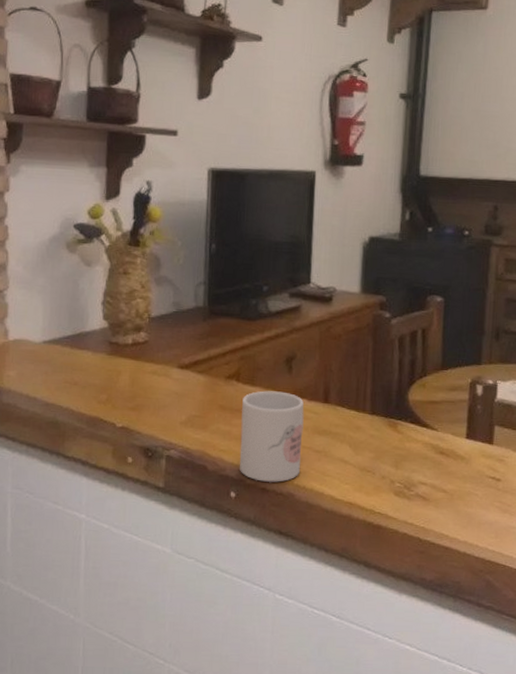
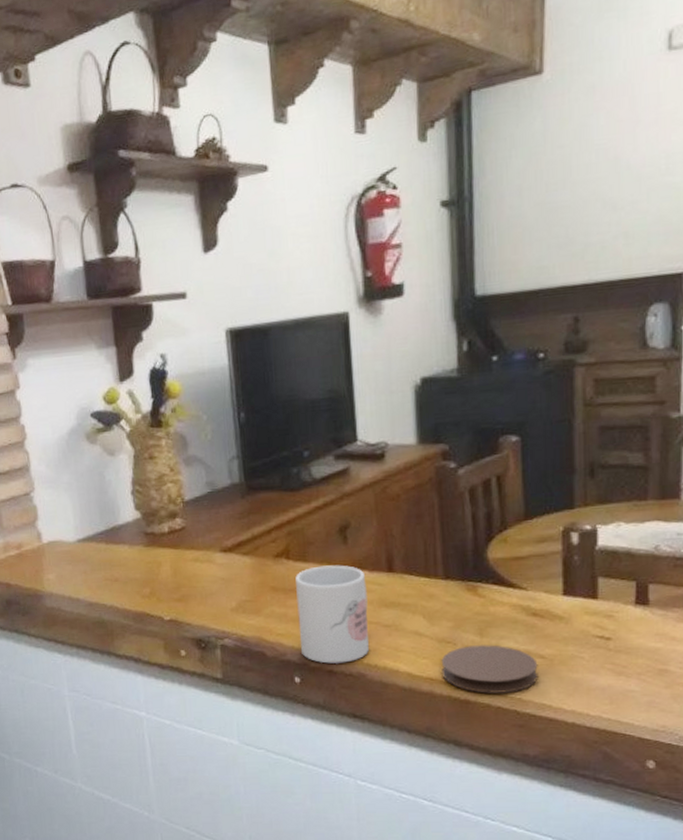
coaster: none [360,476,441,521] -> present [441,645,538,693]

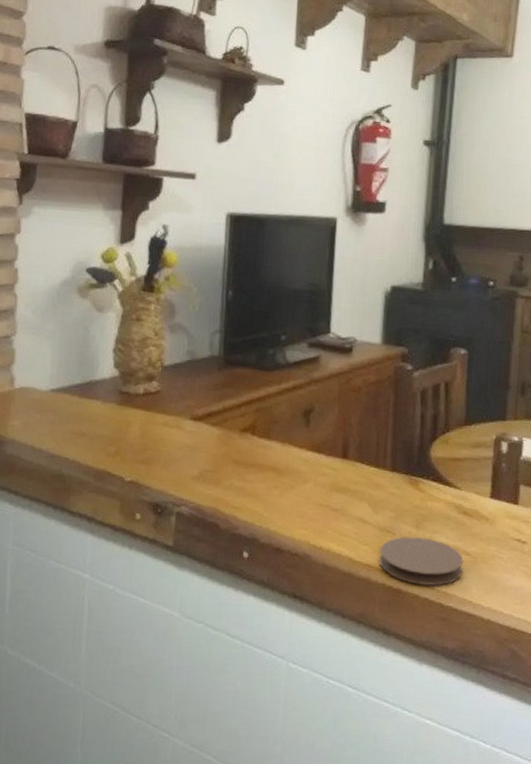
mug: present [295,565,369,664] -> none [253,445,322,542]

